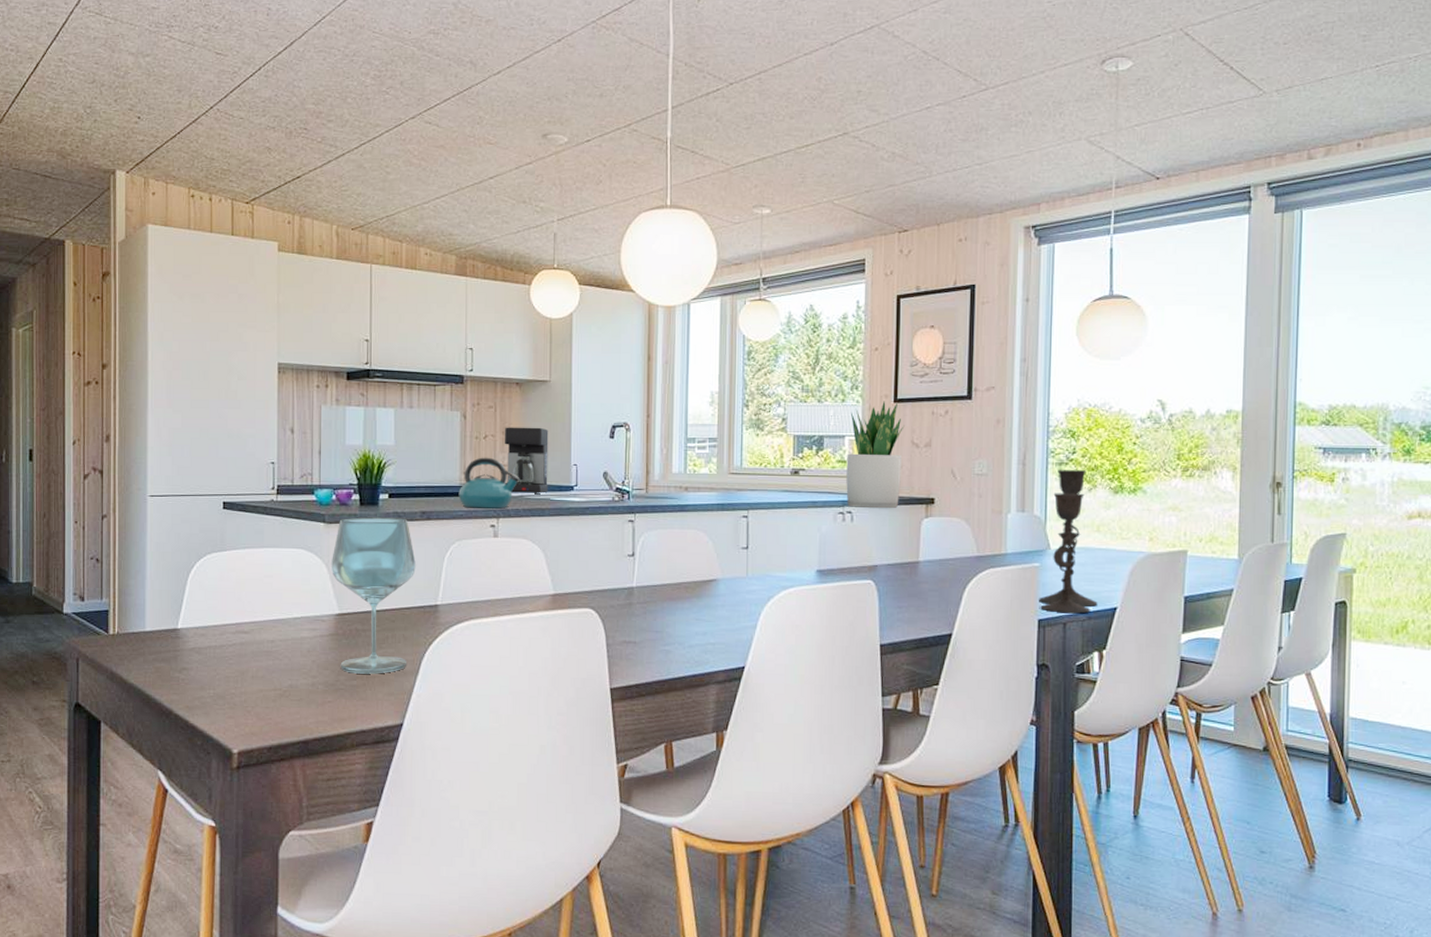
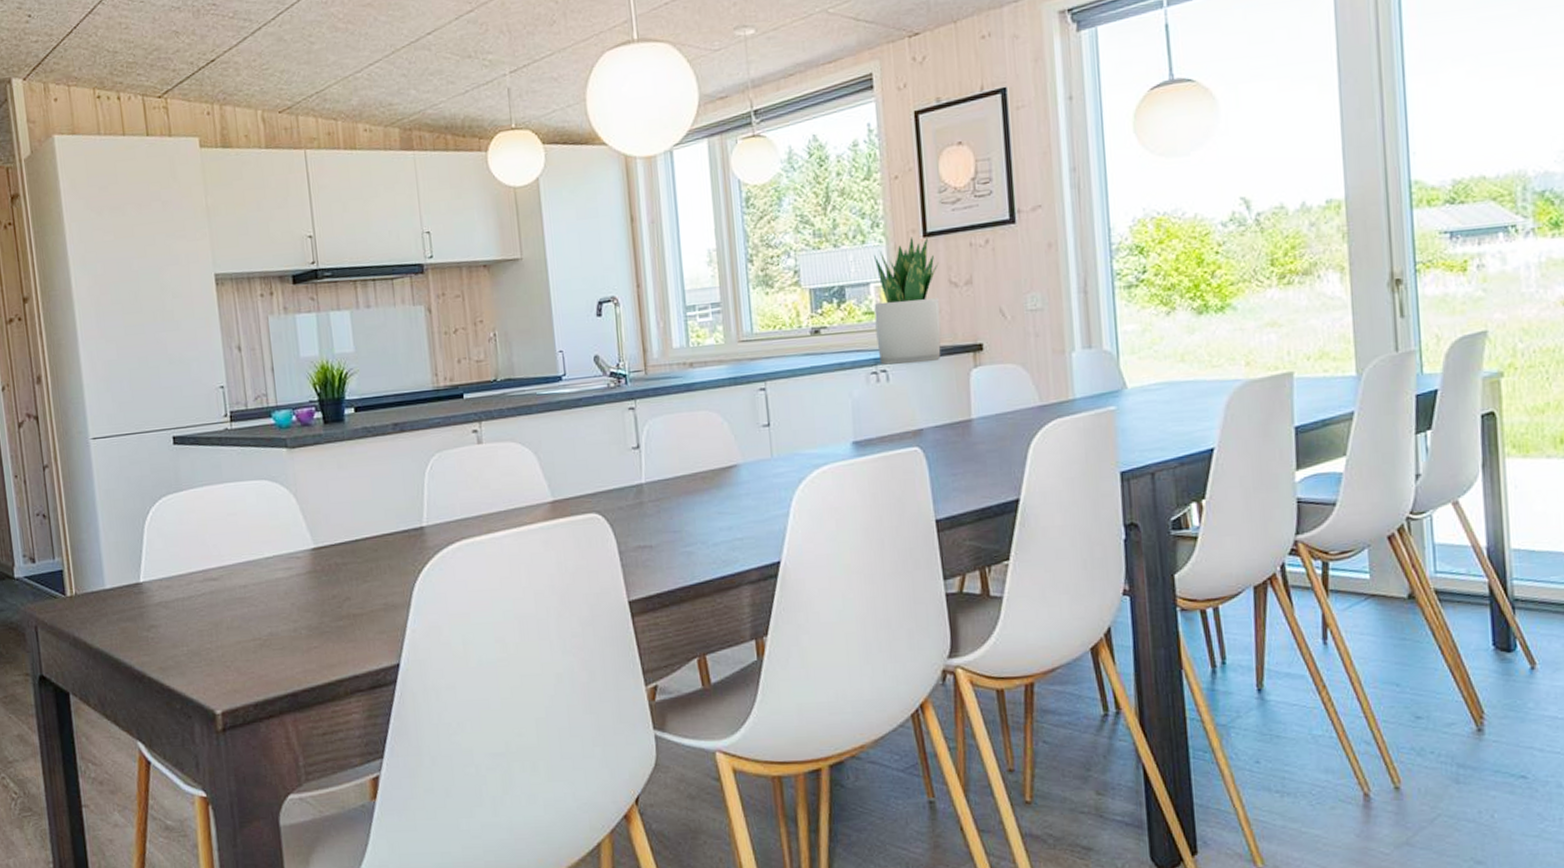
wine glass: present [330,517,417,674] -> none [299,433,397,613]
kettle: present [458,457,520,510] -> none [432,353,500,415]
coffee maker: present [505,427,549,495] -> none [477,313,533,391]
candlestick: present [1039,470,1098,614] -> none [1119,291,1190,462]

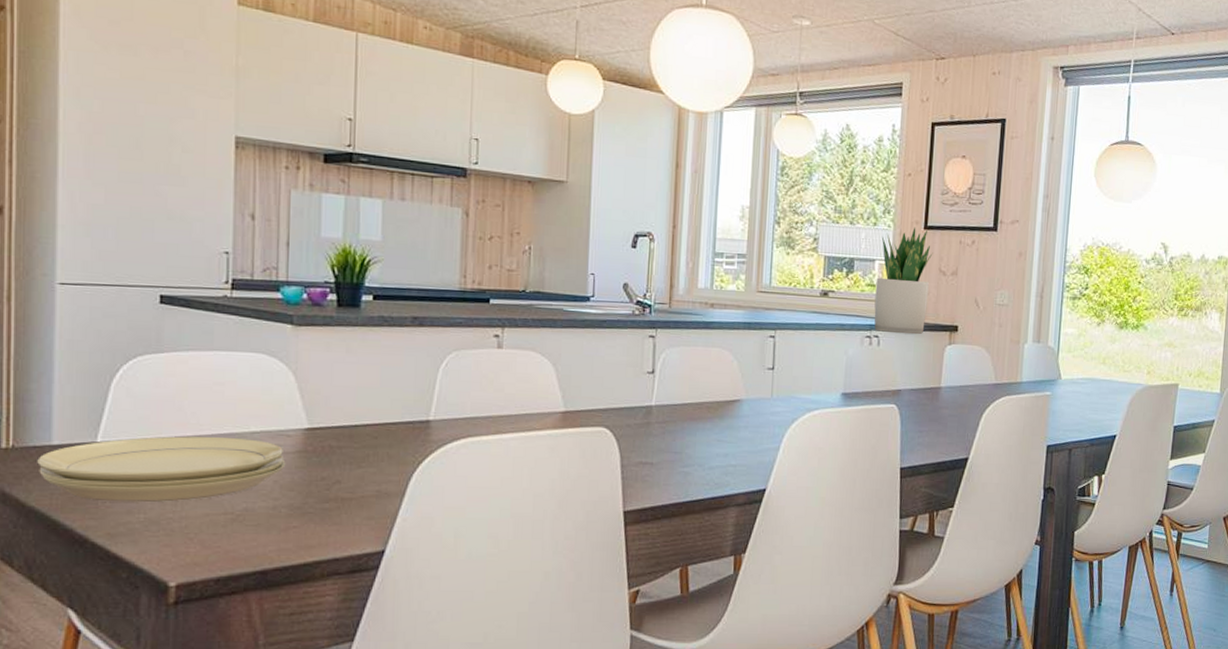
plate: none [96,564,300,638] -> present [37,436,286,503]

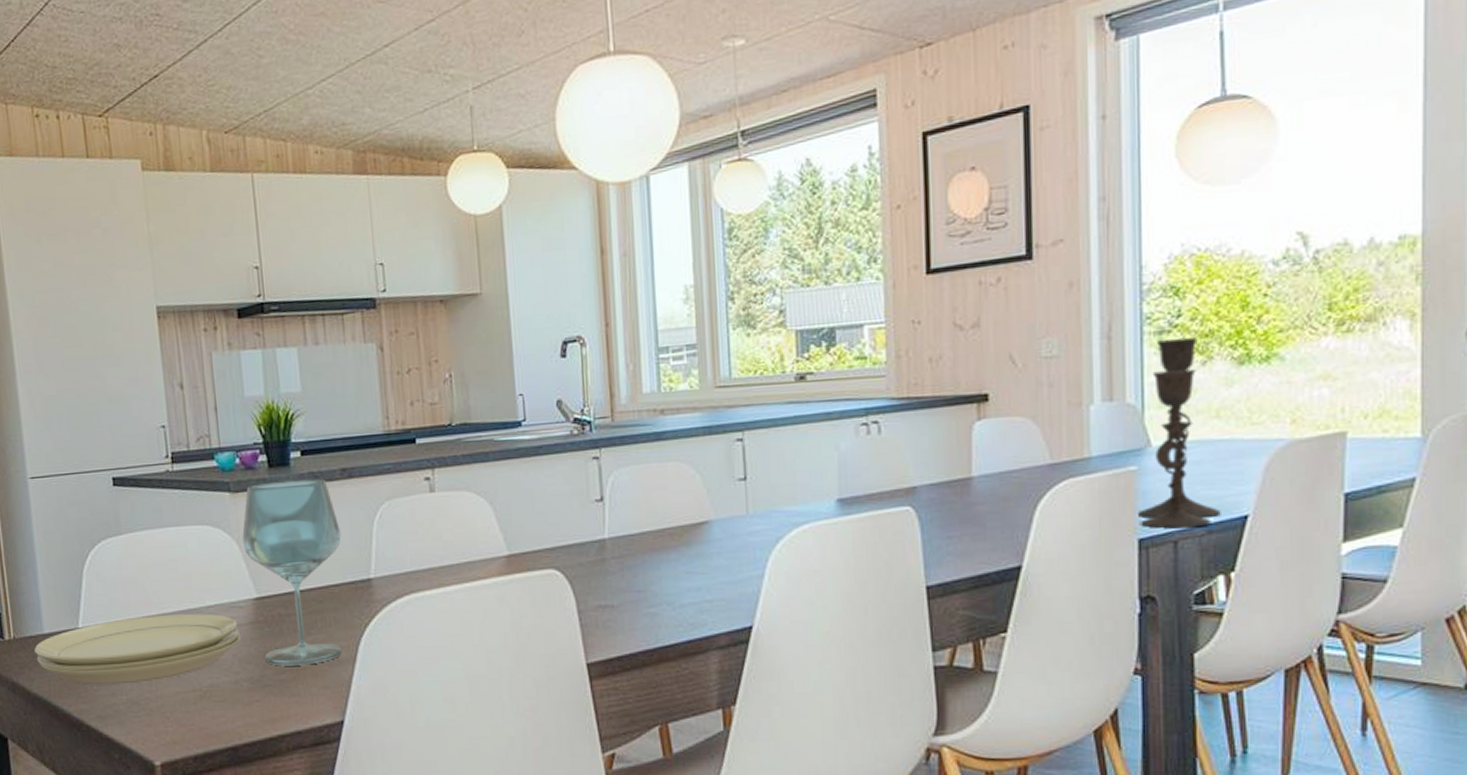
wine glass: none [299,320,406,496] -> present [241,478,342,666]
planter: present [874,227,933,335] -> none [867,274,943,416]
candlestick: none [1049,304,1100,441] -> present [1138,338,1221,529]

